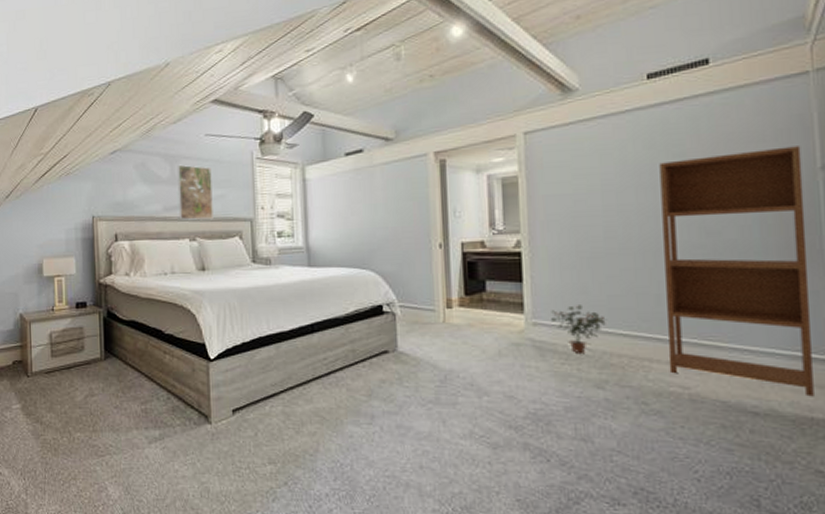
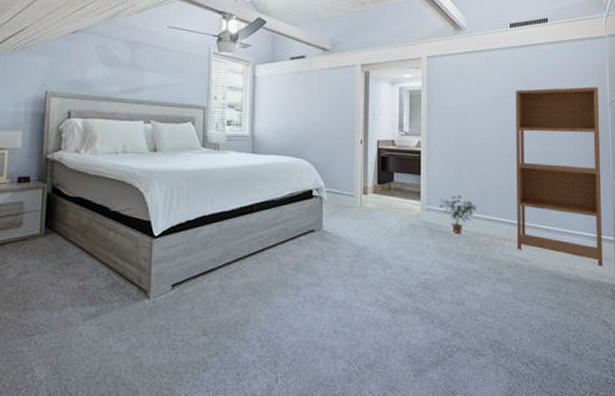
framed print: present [177,164,213,220] -> none [135,51,171,104]

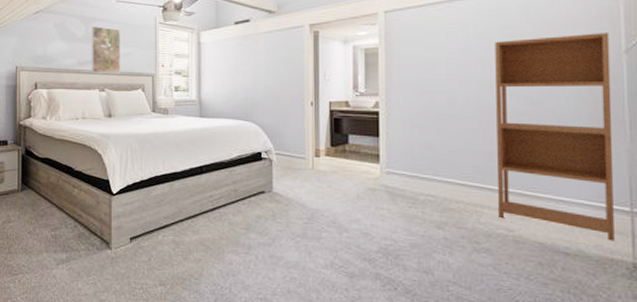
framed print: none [135,51,171,104] -> present [91,25,120,73]
potted plant: present [440,195,477,233] -> none [402,158,447,199]

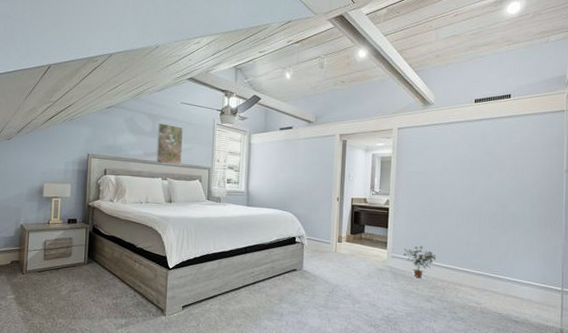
potted plant: none [402,158,447,199] -> present [403,246,436,278]
bookcase: present [495,32,614,241] -> none [471,155,556,313]

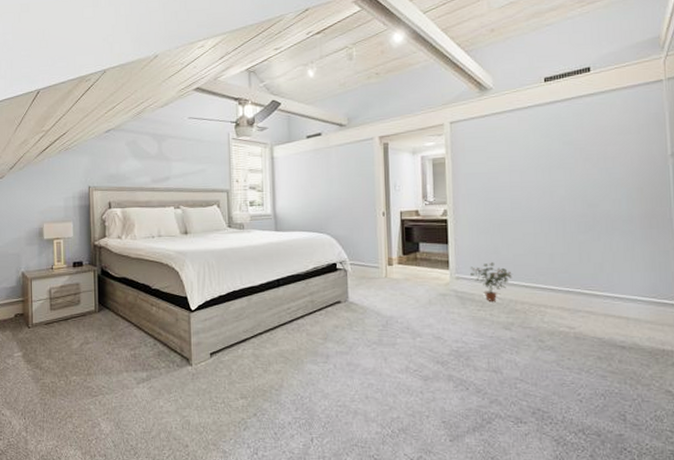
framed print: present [155,122,183,165] -> none [164,142,195,191]

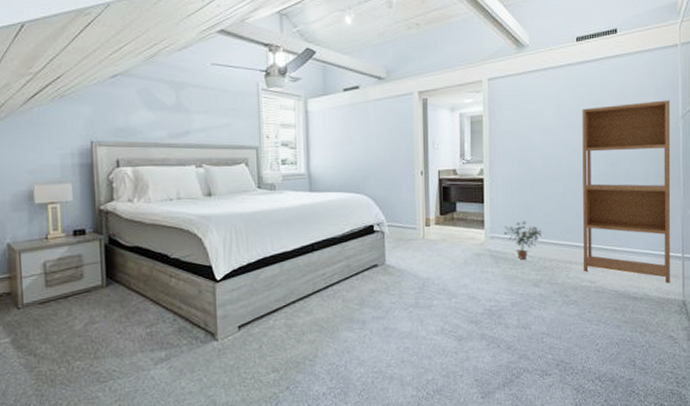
bookcase: none [553,138,665,333] -> present [582,100,671,284]

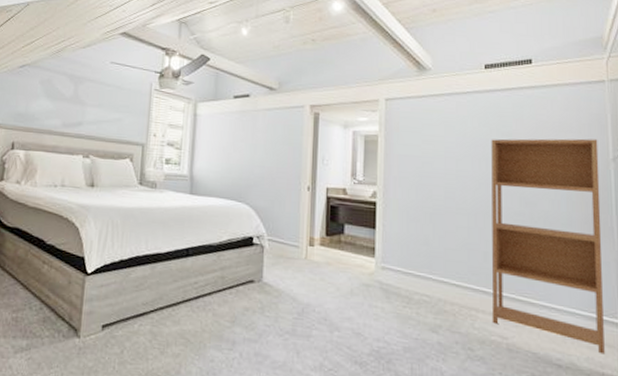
potted plant: present [504,221,542,260] -> none [397,254,443,299]

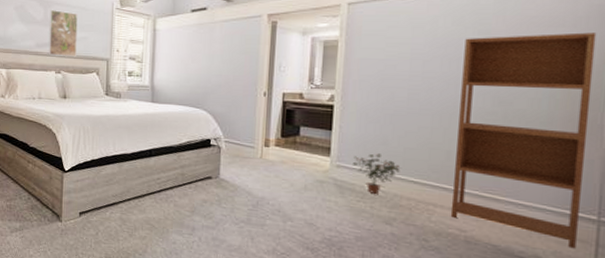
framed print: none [76,85,112,139] -> present [48,9,78,56]
potted plant: none [397,254,443,299] -> present [353,153,401,194]

